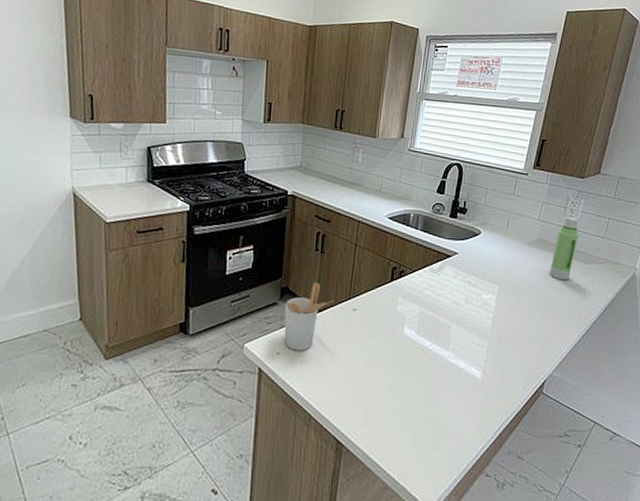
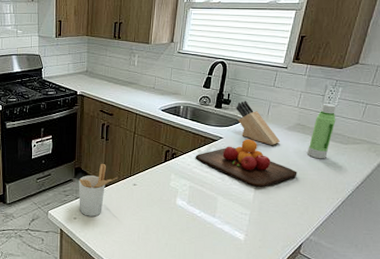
chopping board: none [426,255,539,315] -> present [195,139,297,188]
knife block: none [472,210,521,263] -> present [236,101,281,145]

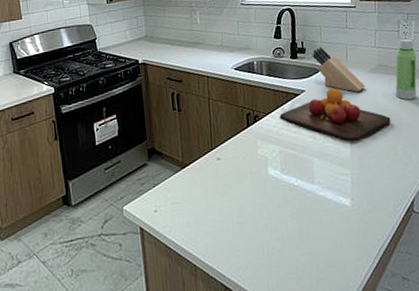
utensil holder: present [78,163,118,217] -> none [153,139,198,206]

